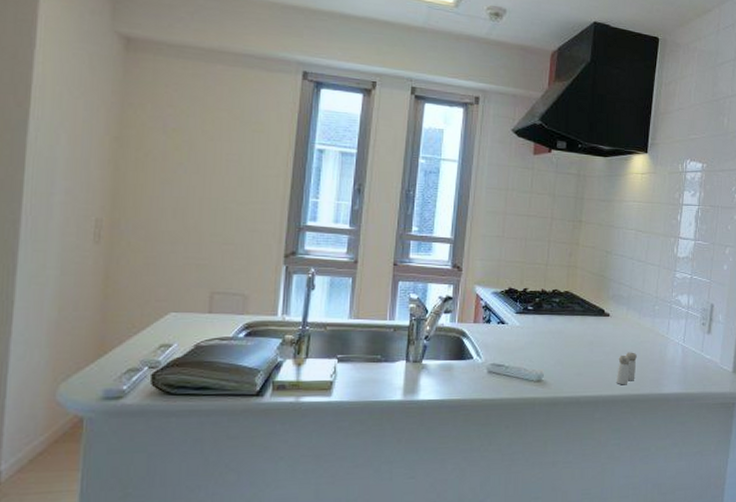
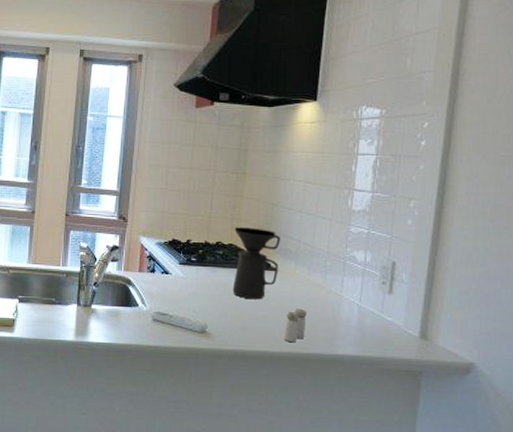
coffee maker: none [568,275,613,346] -> present [232,227,280,300]

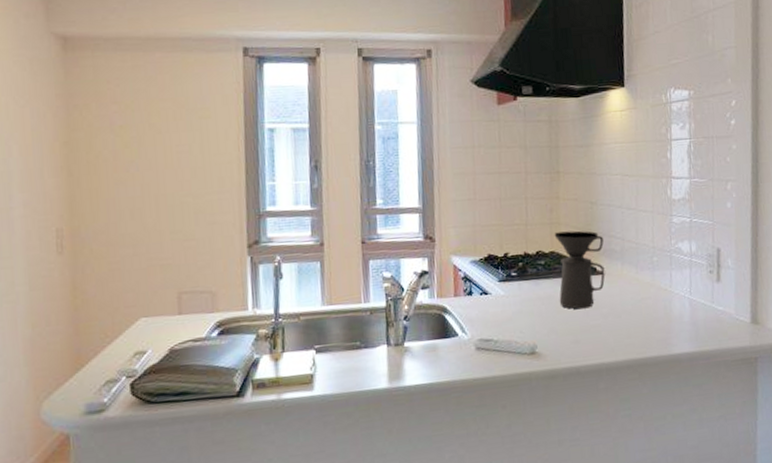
salt and pepper shaker: present [284,308,307,343] -> none [618,311,640,349]

